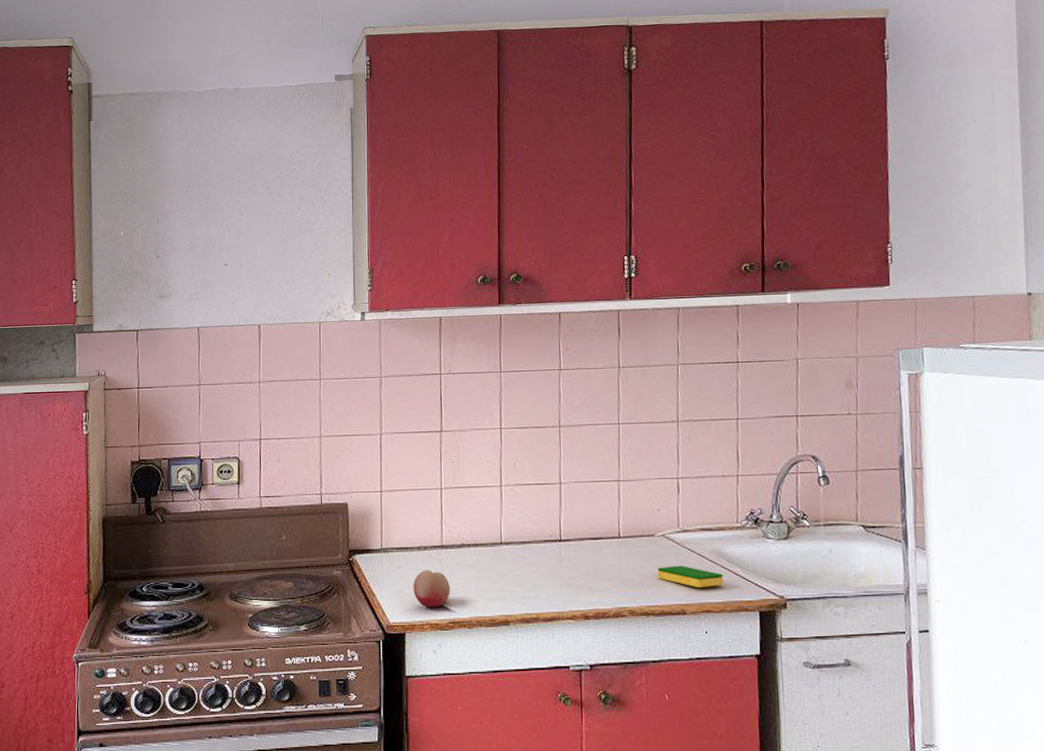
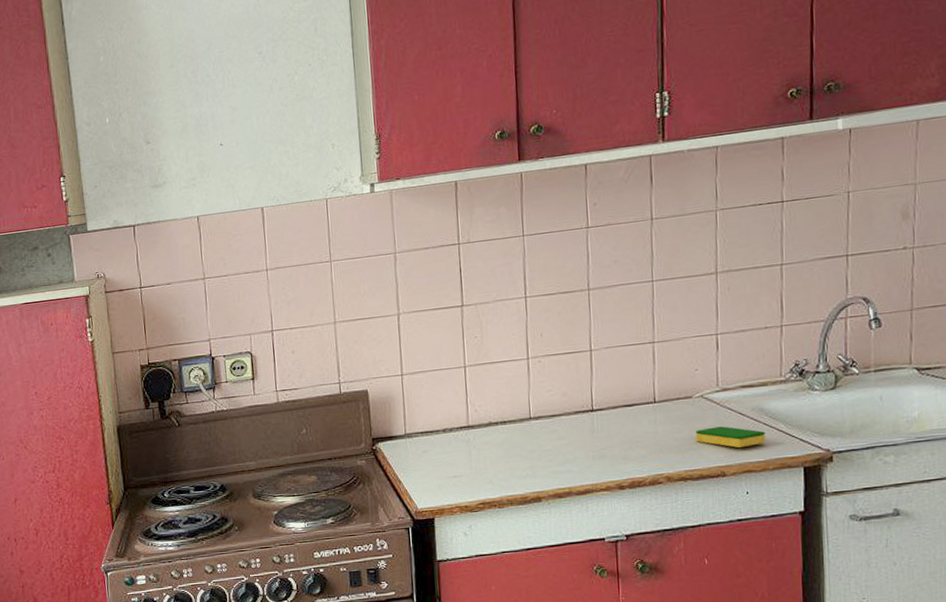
fruit: present [413,570,450,608] -> none [440,452,479,491]

